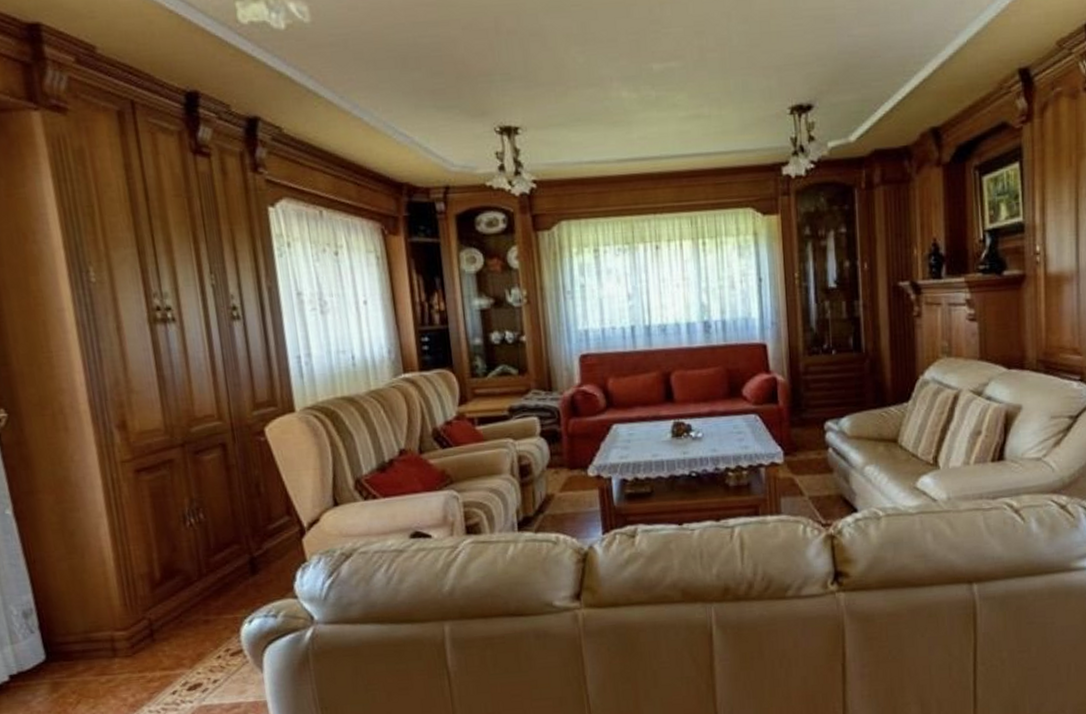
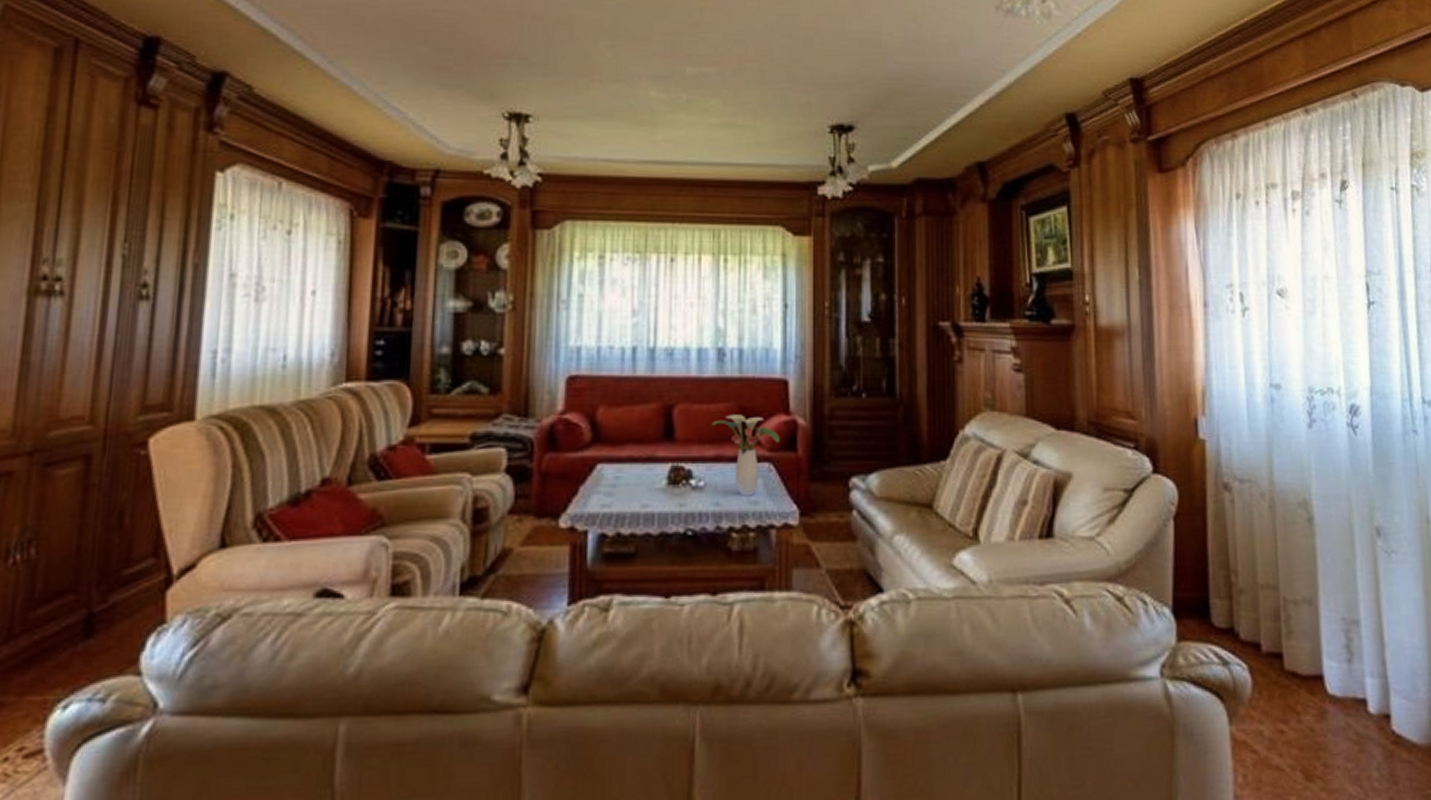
flower arrangement: none [704,376,763,443] -> present [712,414,780,496]

